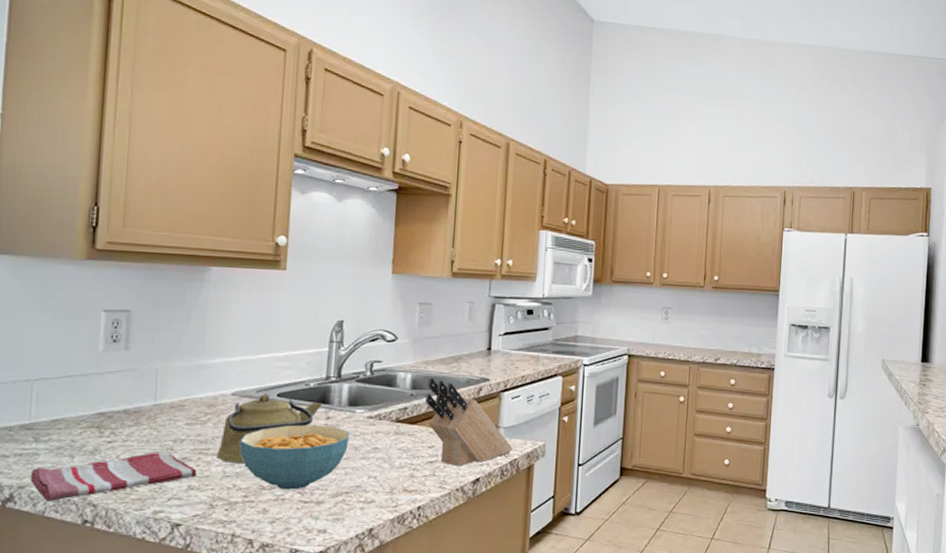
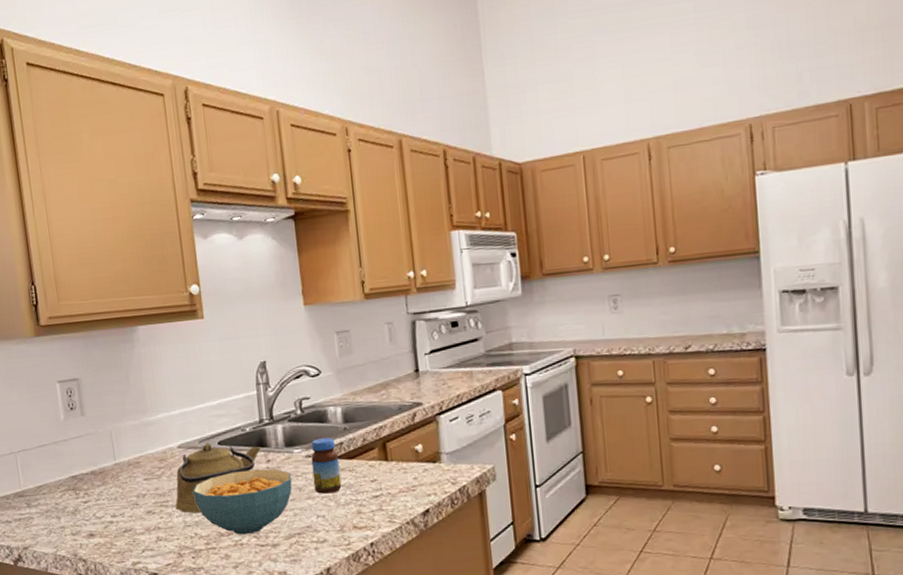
dish towel: present [30,452,197,501] -> none [30,507,162,559]
jar: none [370,401,401,455] -> present [311,438,342,494]
knife block: present [426,377,513,467] -> none [358,408,460,499]

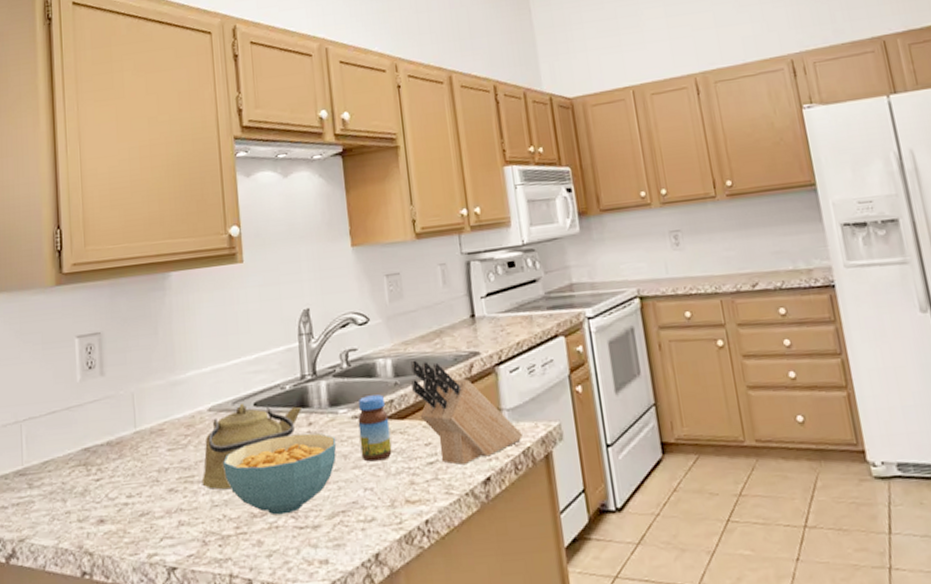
knife block: none [358,408,460,499] -> present [410,360,524,466]

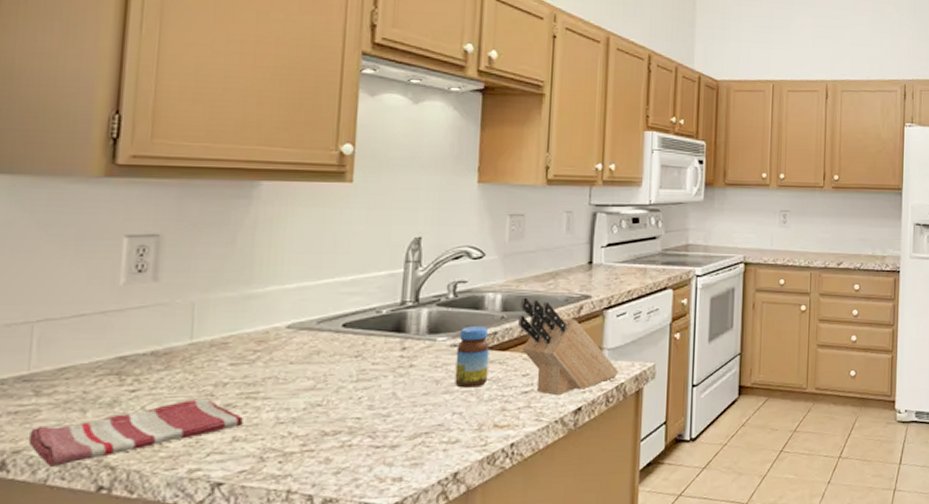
dish towel: none [28,484,185,554] -> present [28,398,243,467]
kettle: present [202,402,301,490] -> none [267,322,396,408]
cereal bowl: present [223,433,337,516] -> none [296,357,430,434]

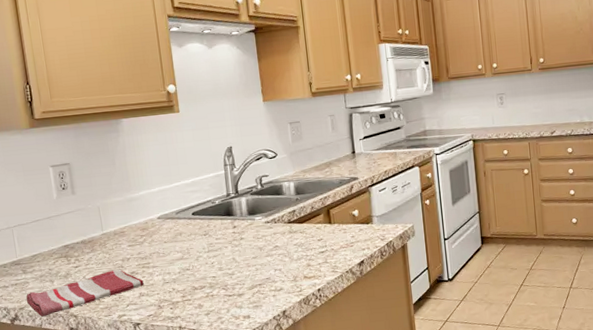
jar: present [454,326,490,388] -> none [269,207,295,252]
knife block: present [518,297,620,396] -> none [307,183,388,253]

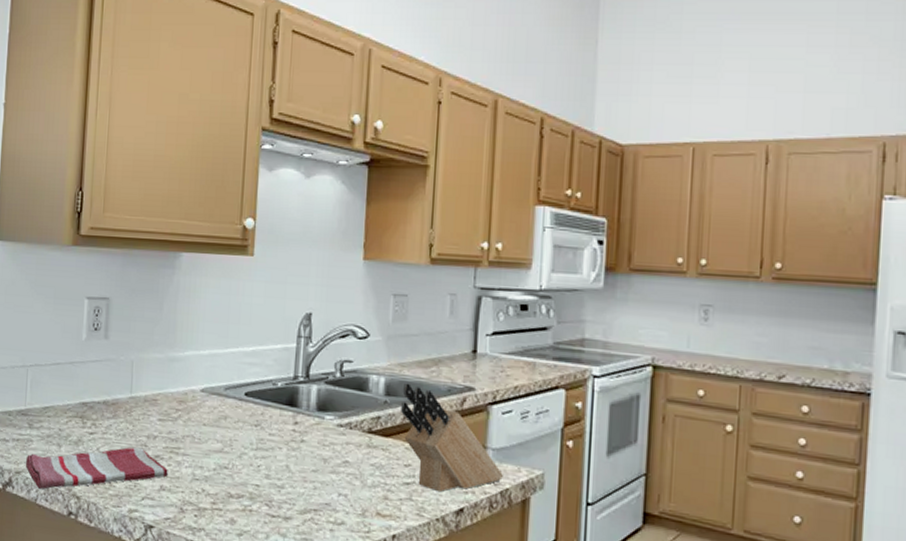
knife block: none [307,183,388,253] -> present [401,382,504,493]

